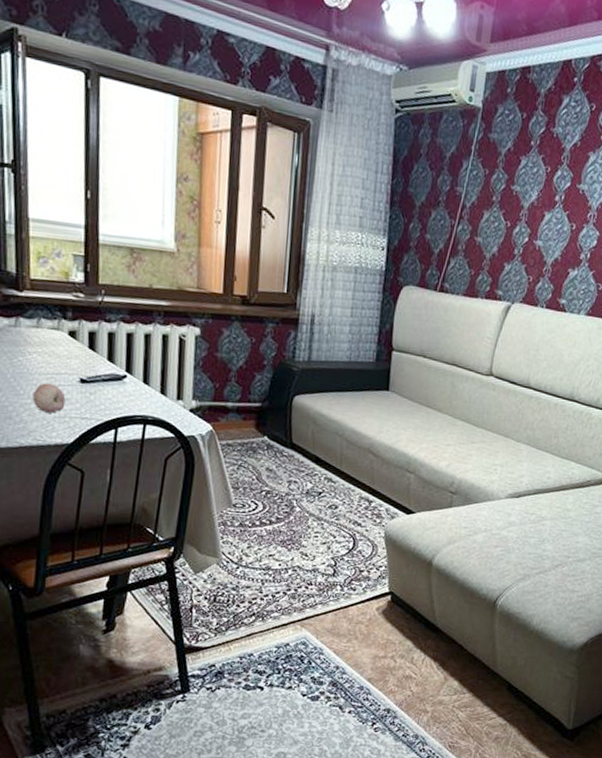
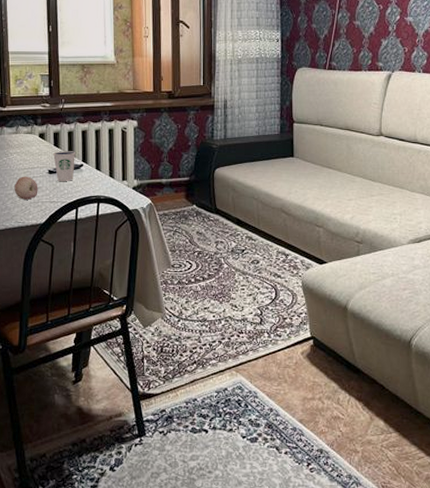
dixie cup: none [87,355,117,395] -> present [53,151,75,181]

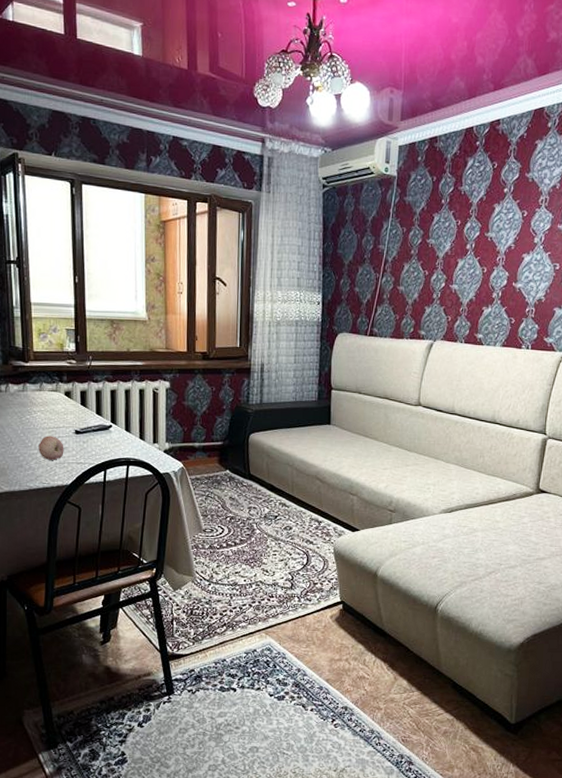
dixie cup: present [53,151,75,181] -> none [80,410,104,442]

